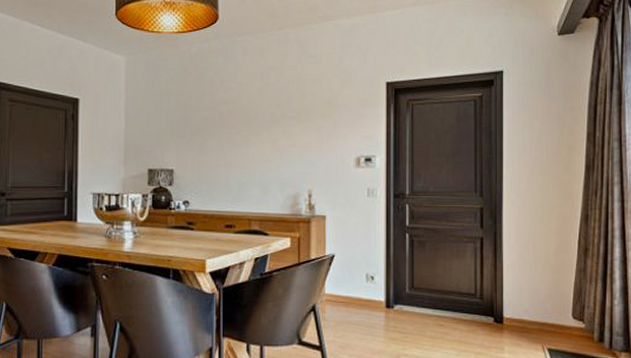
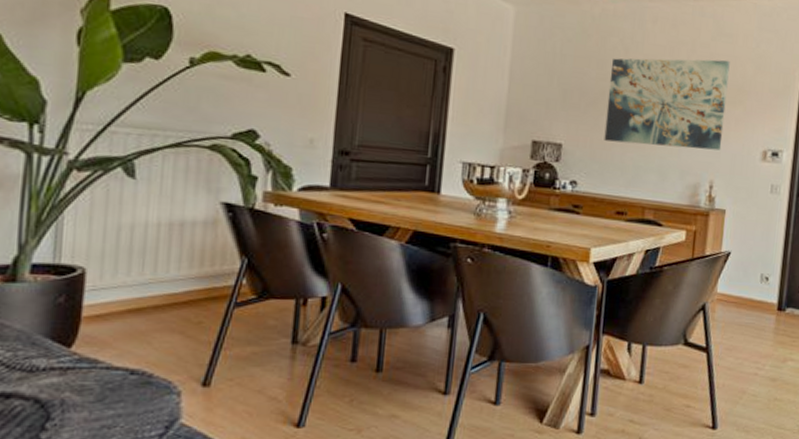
wall art: none [209,78,317,163] -> present [604,58,730,151]

